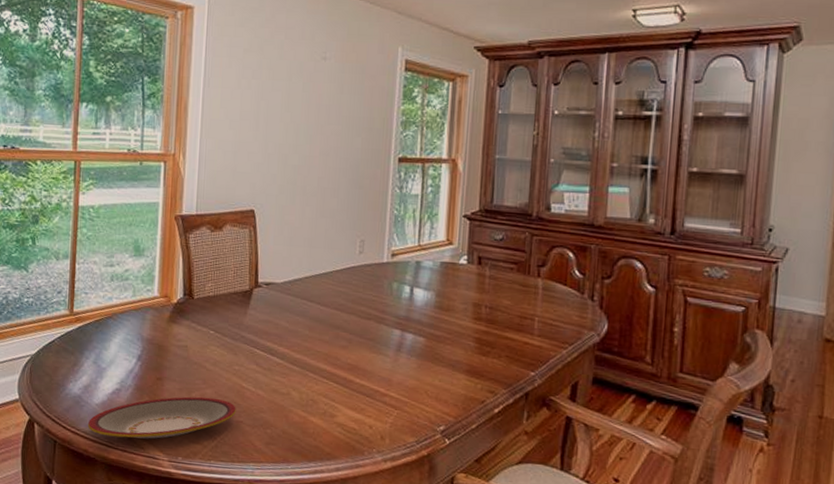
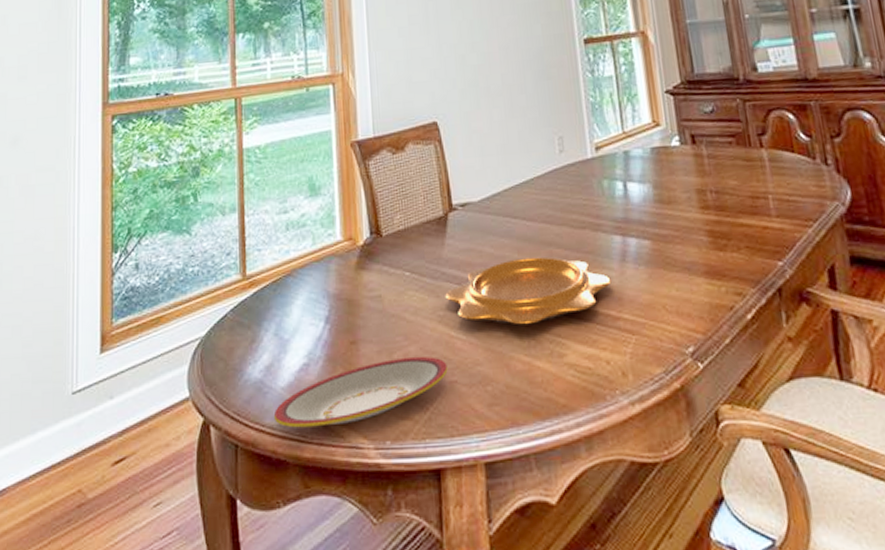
decorative bowl: none [242,334,385,388] -> present [445,256,612,325]

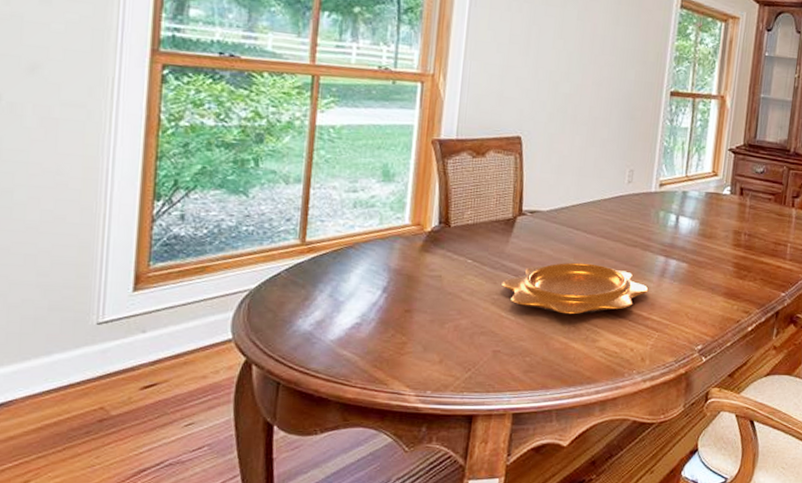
plate: present [273,356,448,428] -> none [319,327,494,375]

